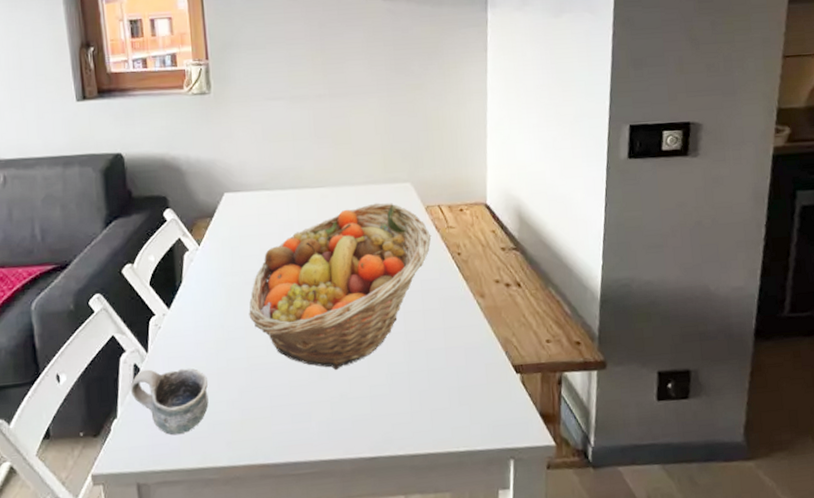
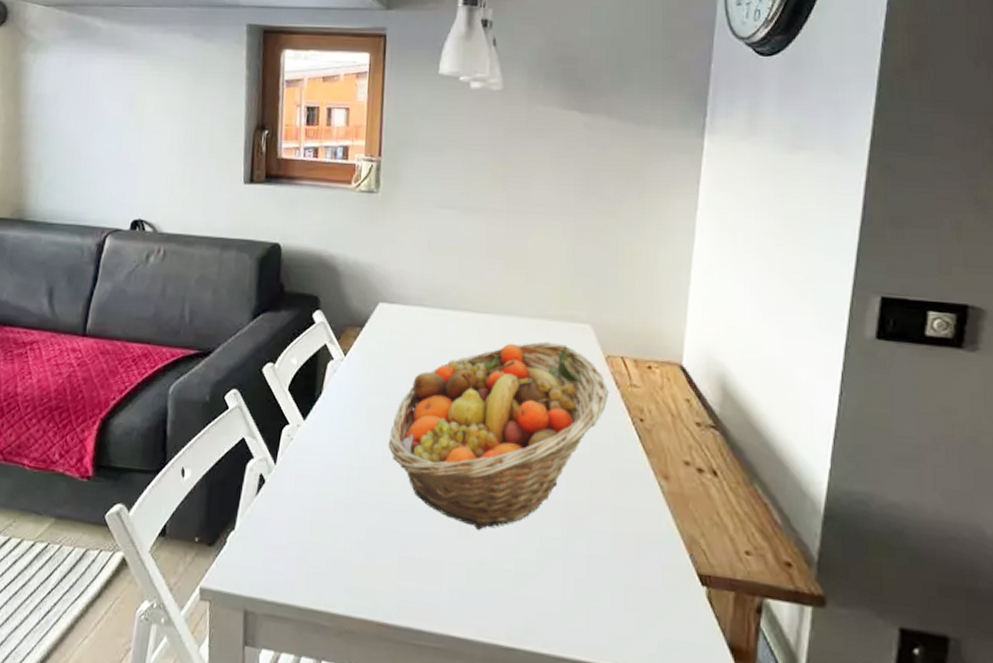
mug: present [130,368,209,436] -> none [252,482,334,565]

